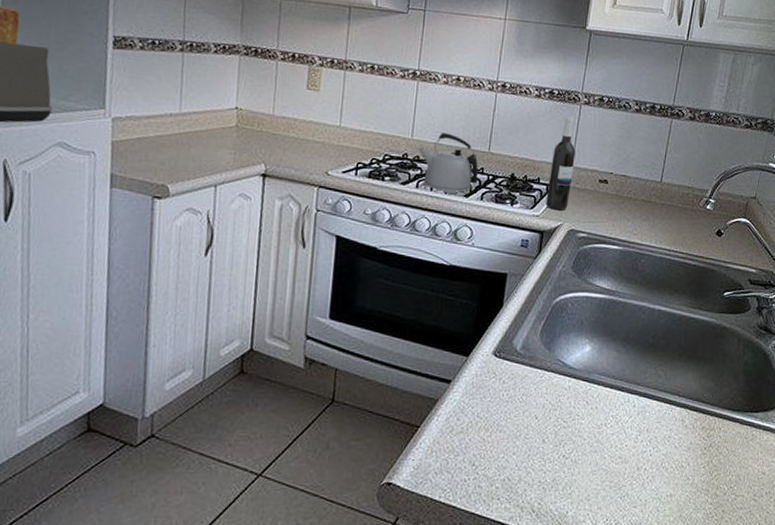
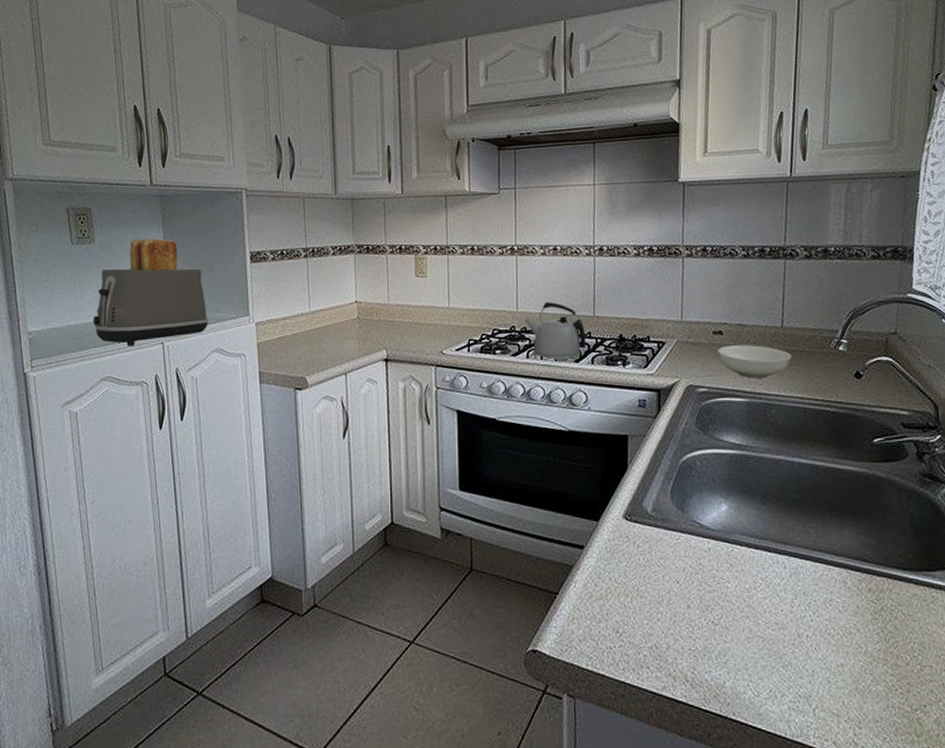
wine bottle: present [545,115,576,211] -> none [658,270,685,367]
bowl: none [601,194,666,229] -> present [717,345,792,379]

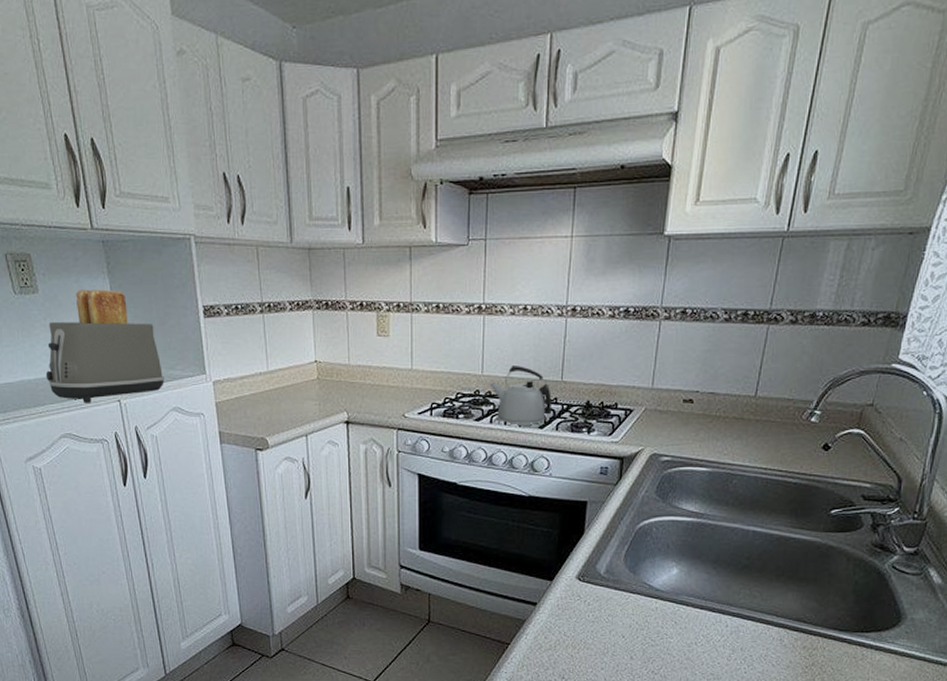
bowl: present [717,345,792,379] -> none [686,414,761,448]

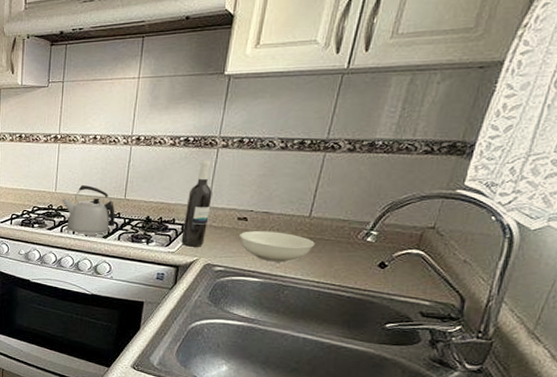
wine bottle: none [625,334,656,435] -> present [181,160,212,247]
bowl: none [686,414,761,448] -> present [239,231,315,262]

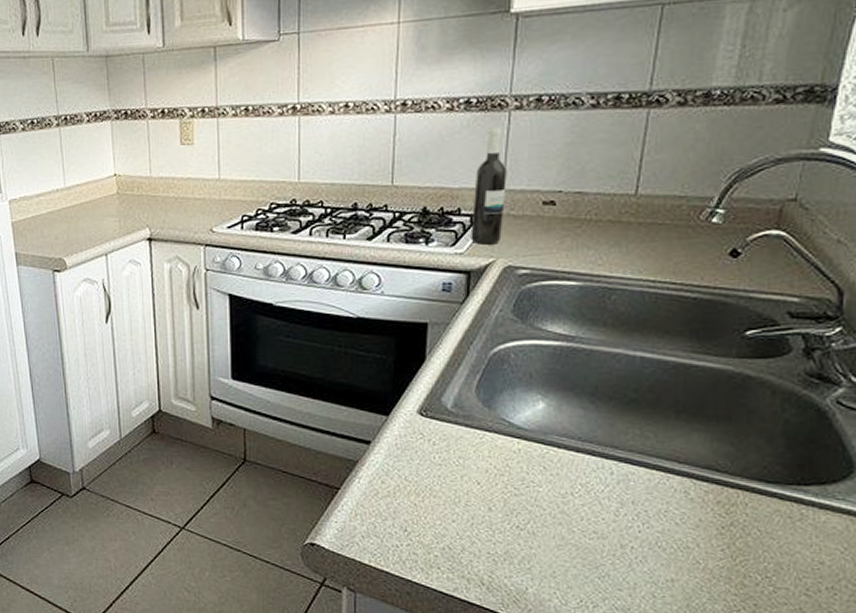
kettle: present [61,185,115,236] -> none [307,170,381,239]
bowl: present [239,231,315,262] -> none [547,217,645,258]

